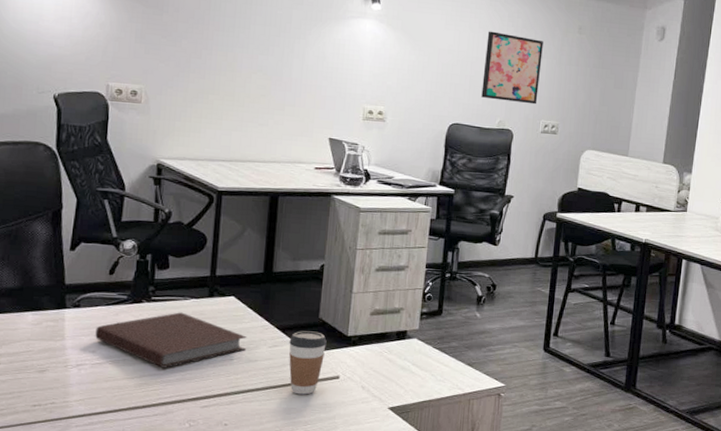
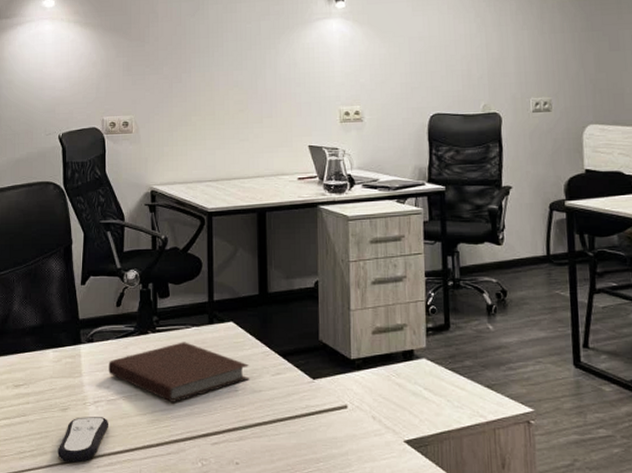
remote control: none [31,378,93,422] -> present [57,417,109,463]
coffee cup: present [289,331,327,395] -> none [291,356,330,428]
wall art: present [481,31,543,105] -> none [458,10,523,83]

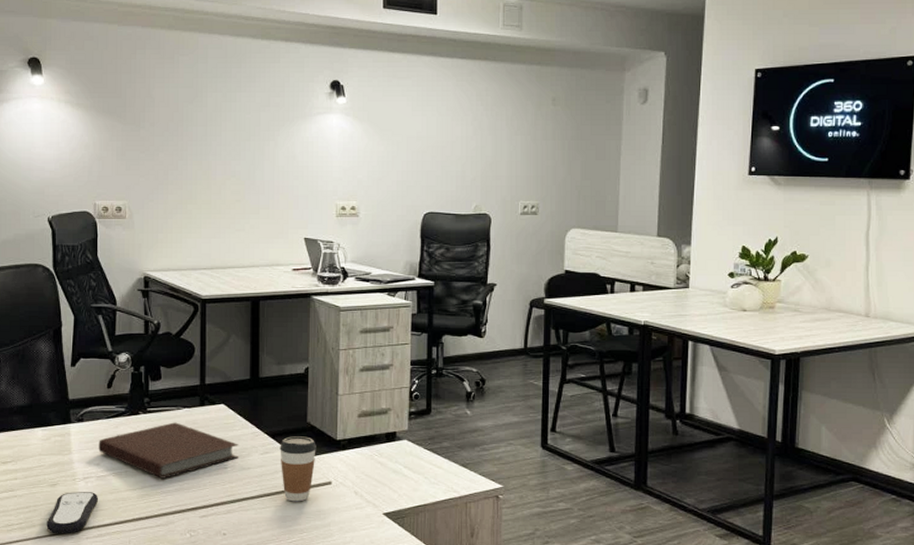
coffee cup: none [291,356,330,428] -> present [280,436,316,502]

